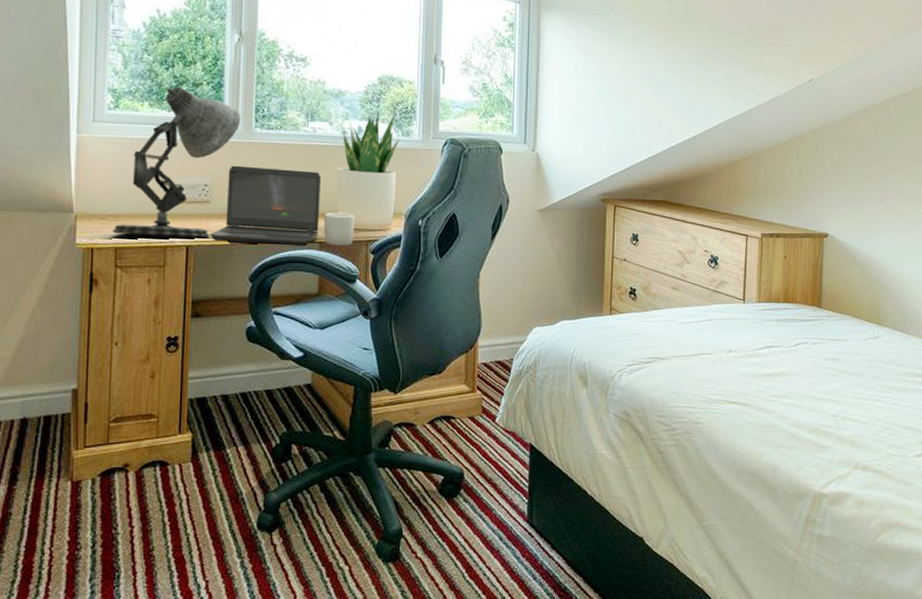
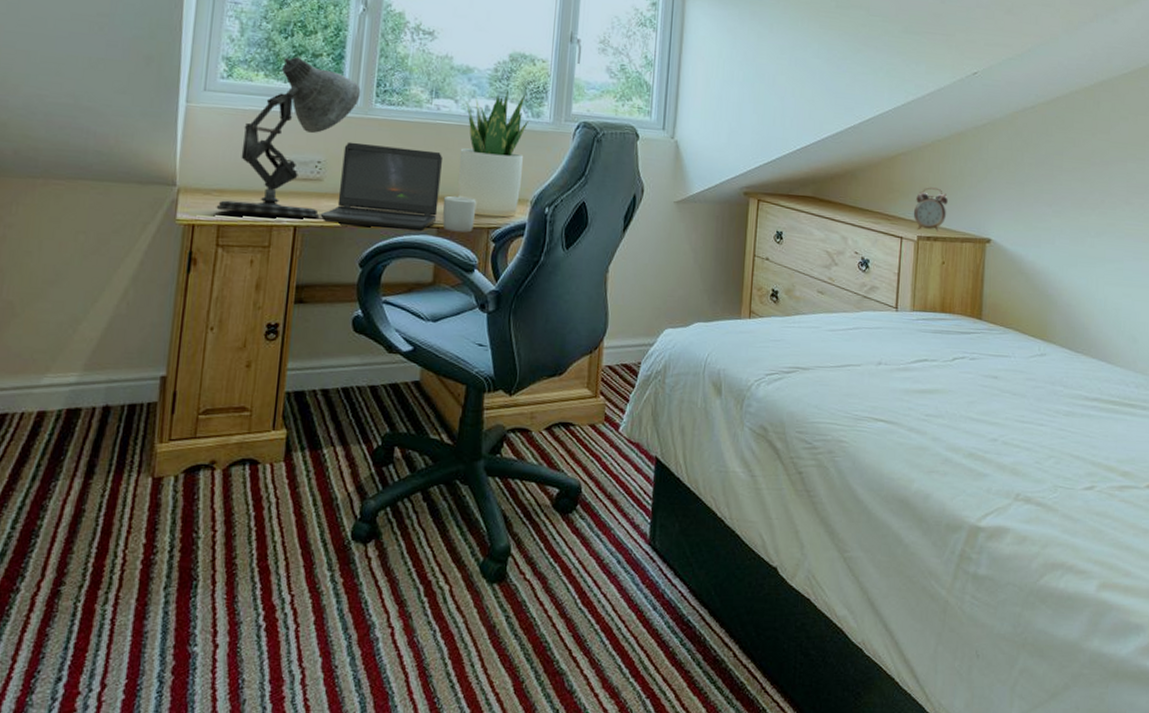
alarm clock: none [757,188,789,229] -> present [913,187,949,232]

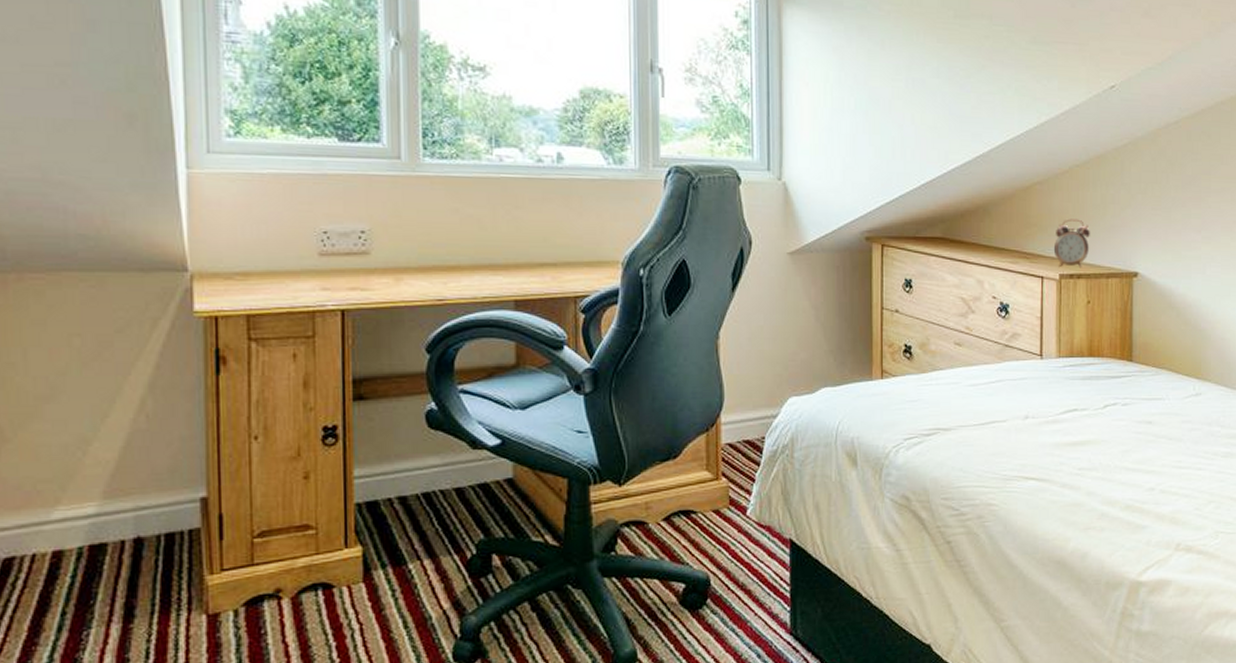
desk lamp: present [216,56,361,219] -> none [241,105,404,300]
laptop computer: present [320,142,442,232] -> none [371,205,513,307]
mug: present [442,195,477,233] -> none [518,262,559,304]
planter: present [457,90,528,218] -> none [532,133,610,284]

